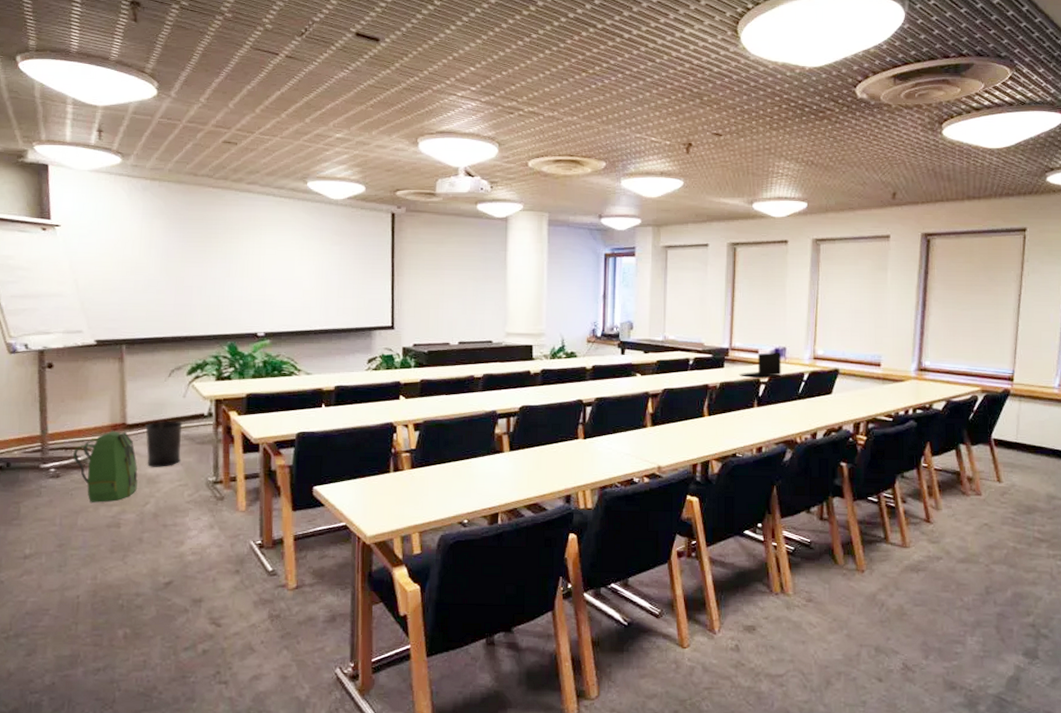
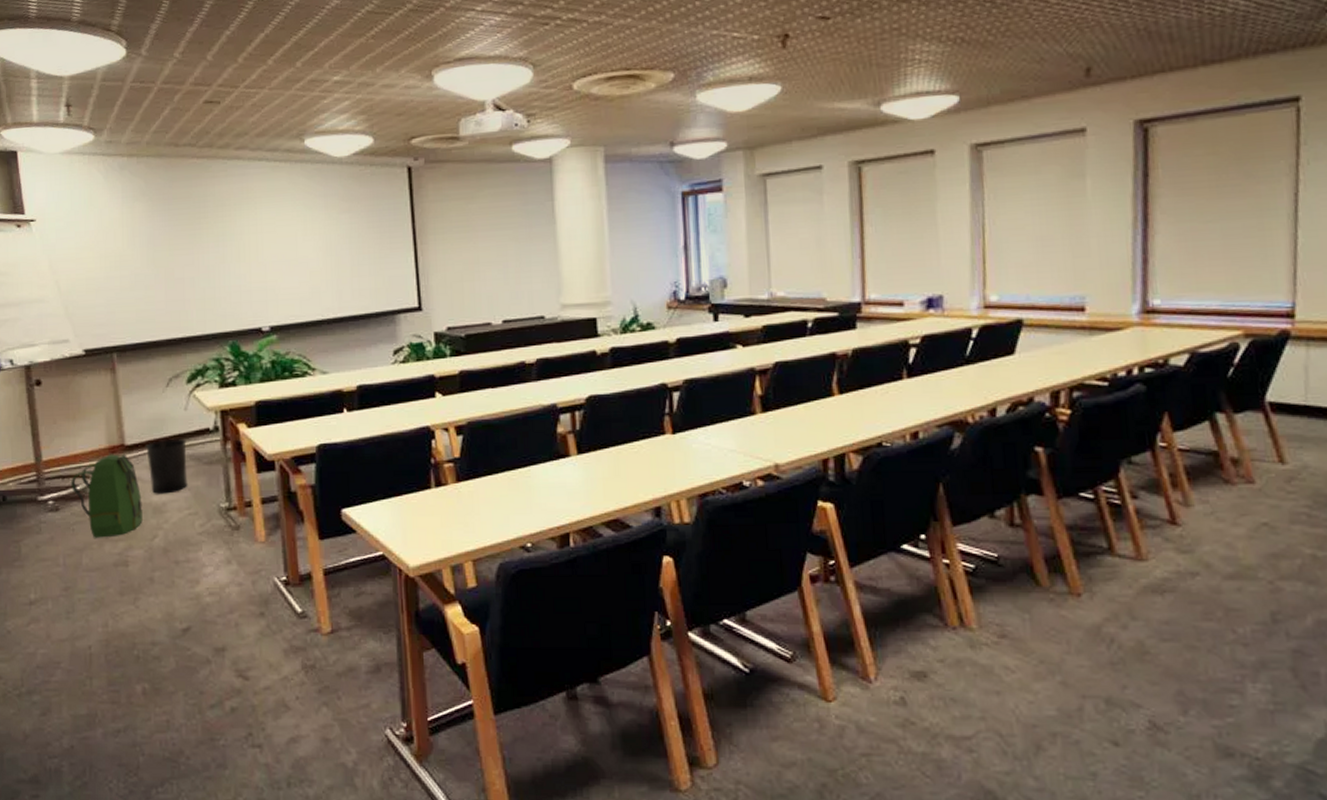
laptop: present [739,351,782,378] -> none [878,301,940,340]

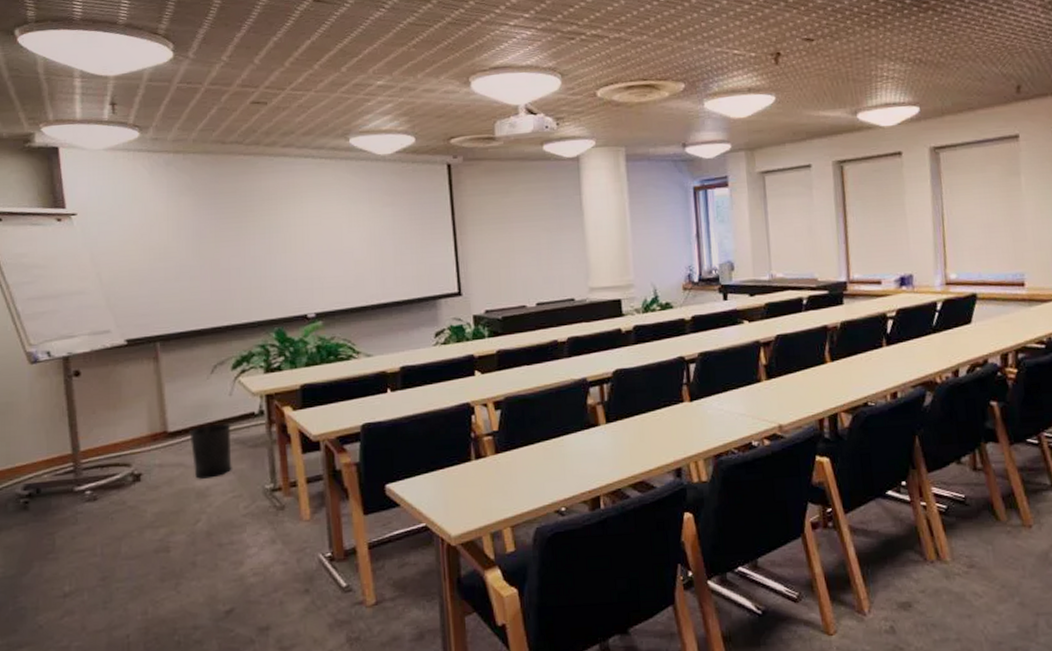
backpack: present [71,453,143,538] -> none [110,440,185,526]

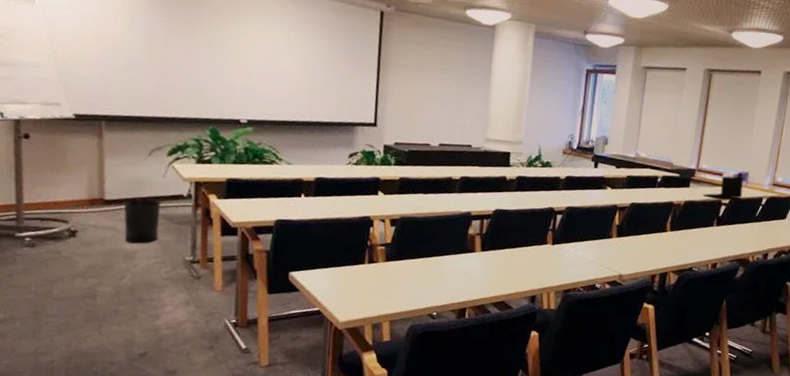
laptop: none [861,280,911,313] -> present [702,176,744,200]

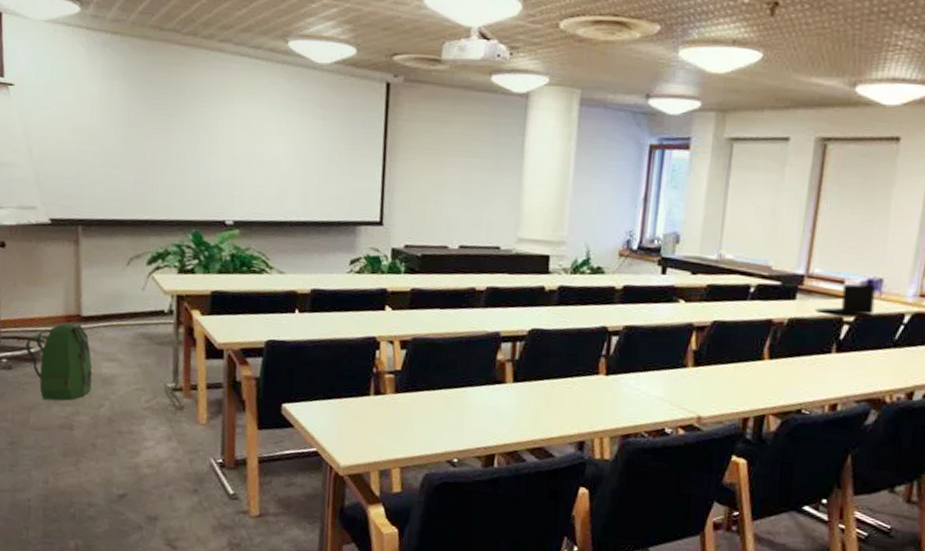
backpack: none [49,205,115,274] -> present [25,322,93,401]
waste bin: present [122,199,162,244] -> none [100,315,141,367]

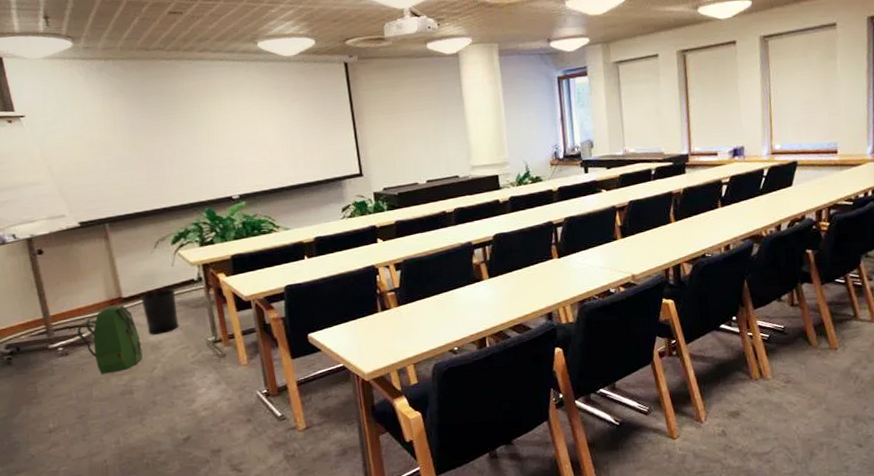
waste bin: none [100,315,141,367] -> present [139,288,179,335]
laptop: present [815,283,876,316] -> none [700,151,742,180]

